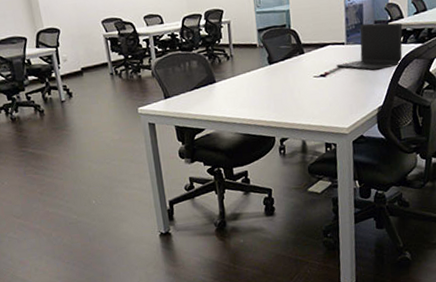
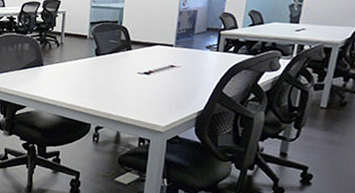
laptop: present [336,22,403,70] -> none [161,29,235,75]

